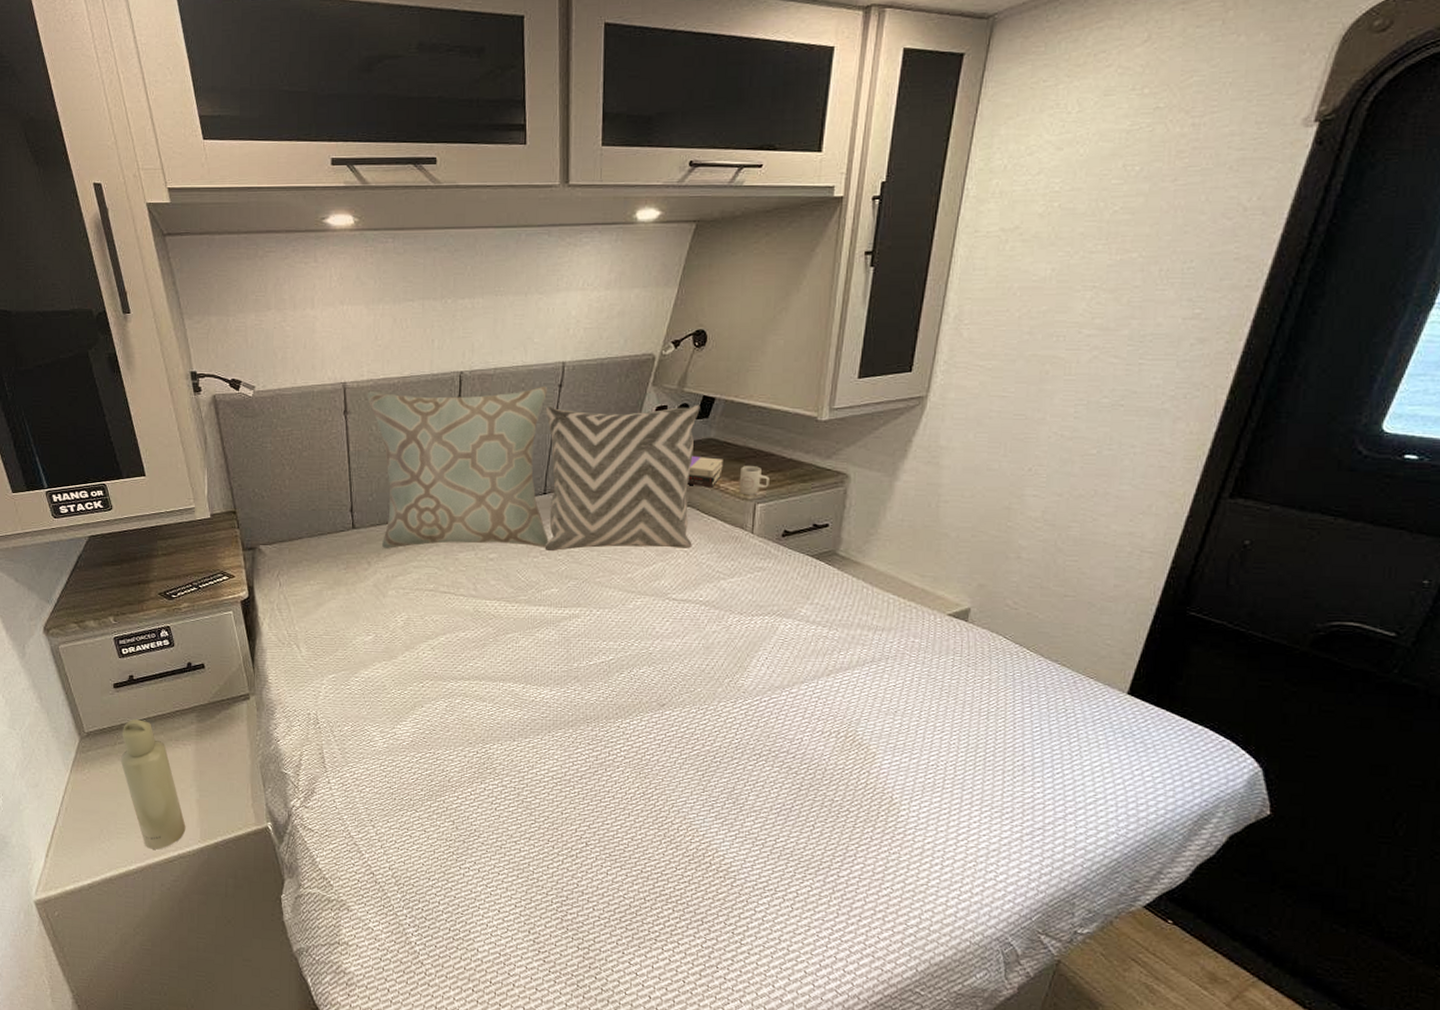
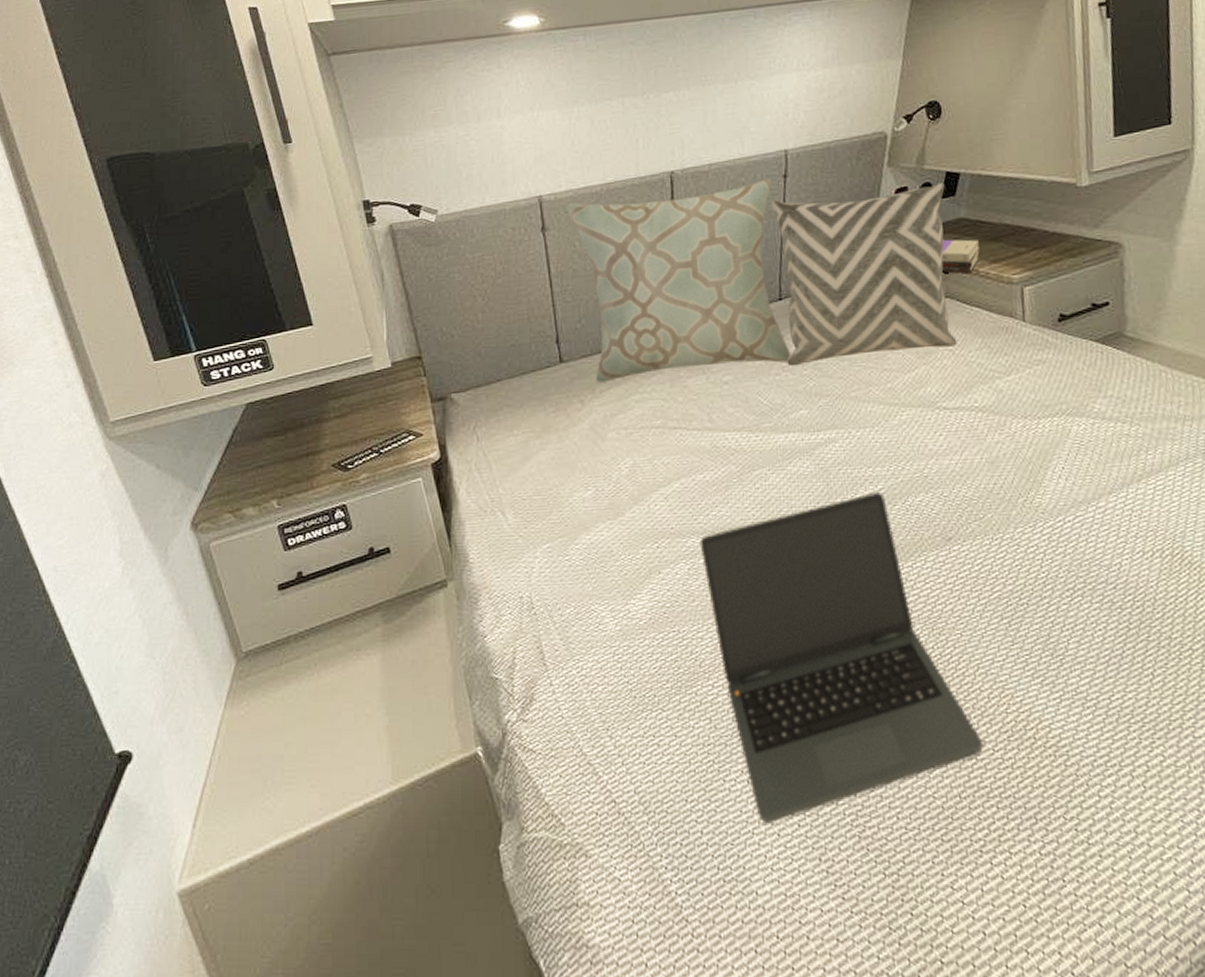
bottle: present [120,719,186,850] -> none [287,627,373,801]
laptop: none [457,662,669,903] -> present [699,492,985,824]
mug: present [738,466,770,496] -> none [999,244,1035,278]

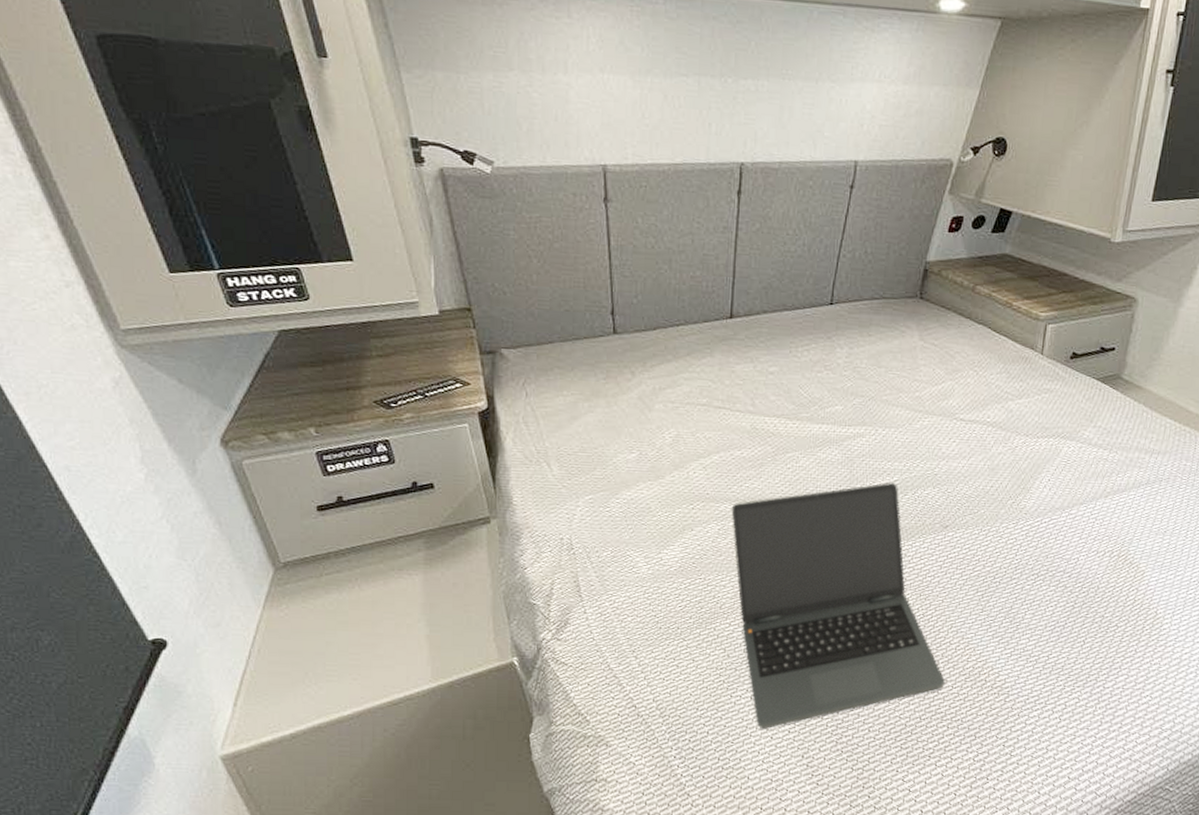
pillow: present [567,178,791,383] -> none [632,178,837,362]
pillow: present [772,182,958,367] -> none [829,209,997,368]
books: present [941,239,980,274] -> none [979,271,1017,306]

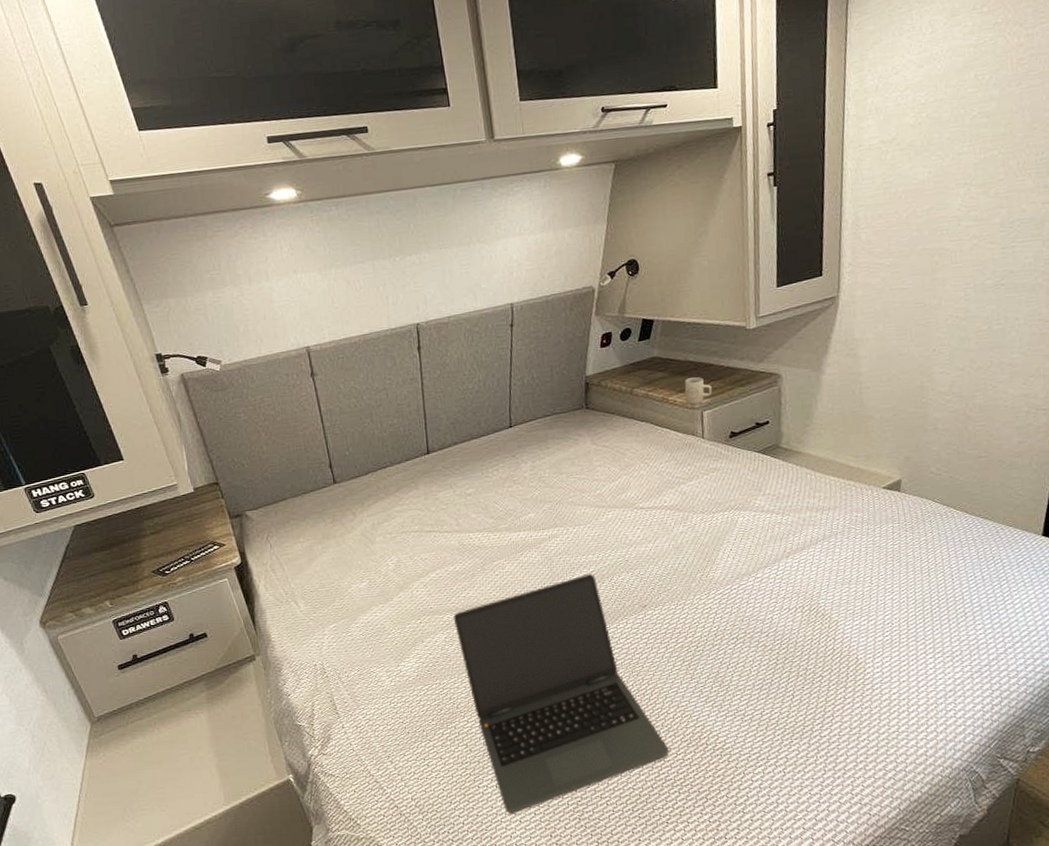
mug: none [1030,284,1062,316] -> present [684,377,712,405]

